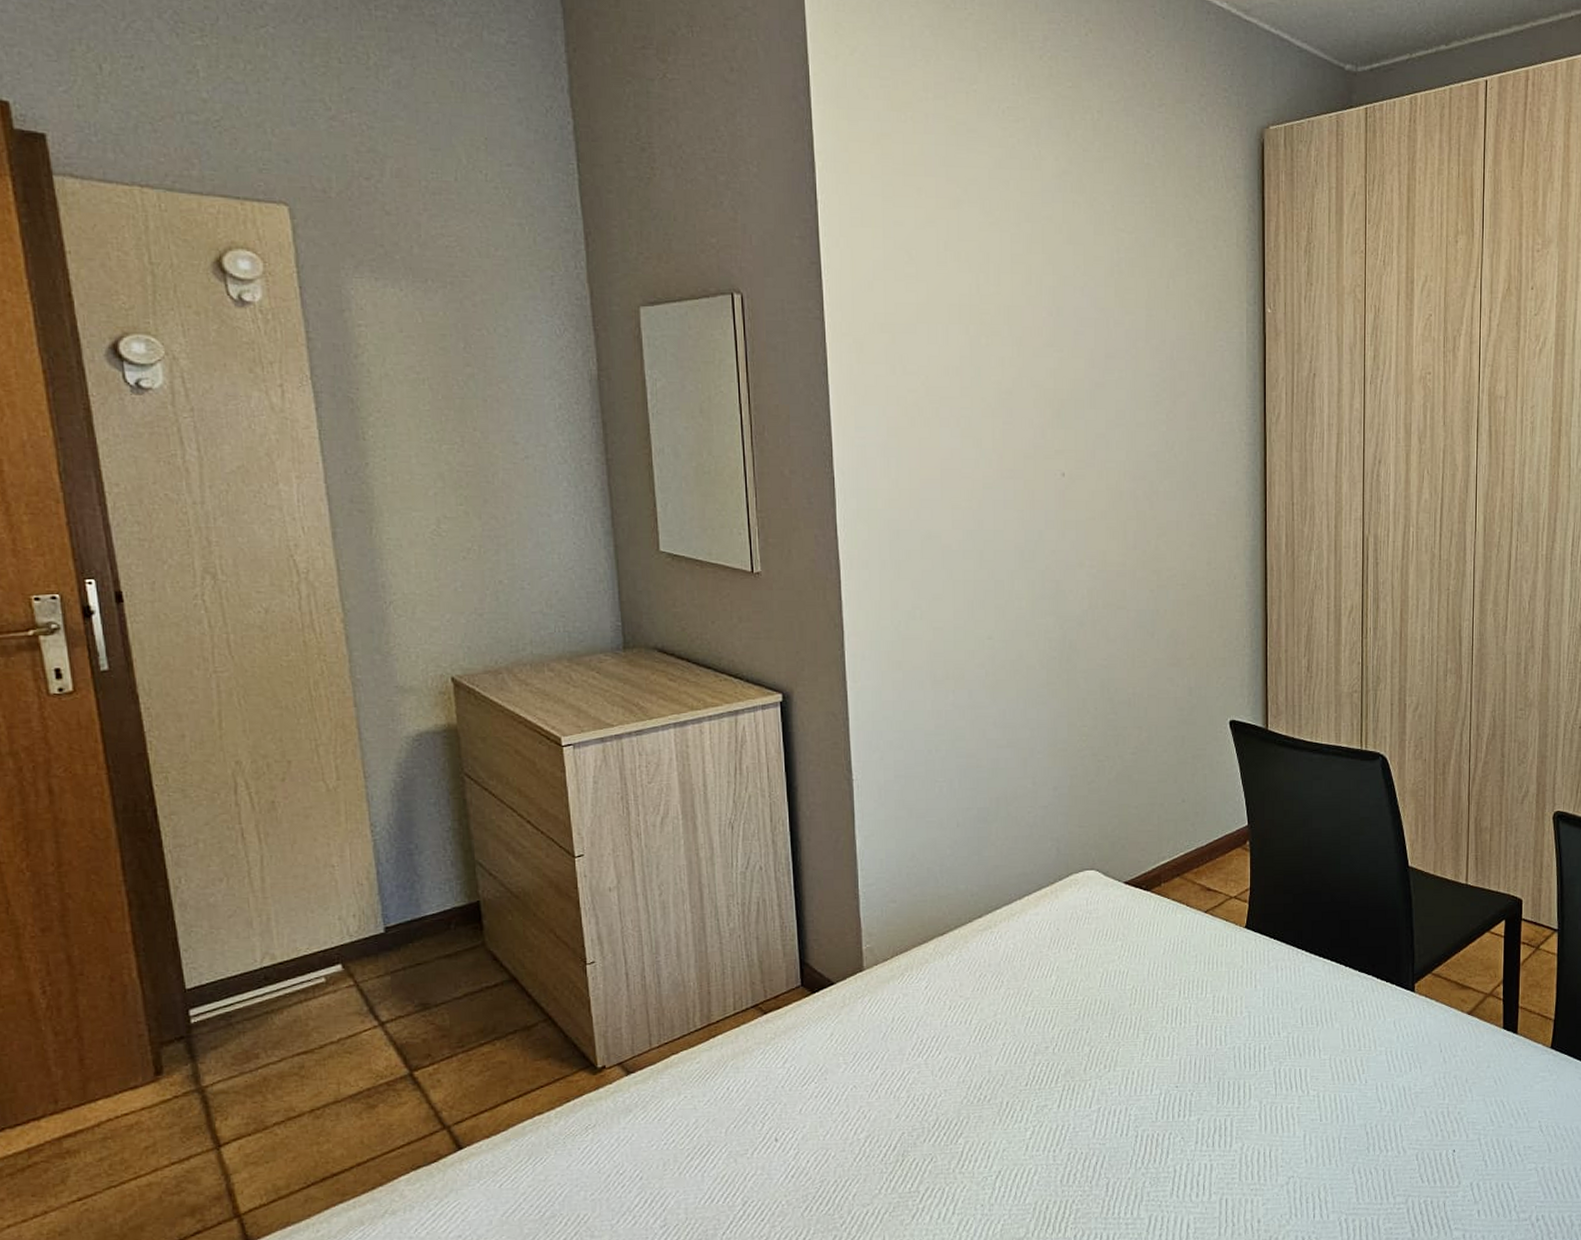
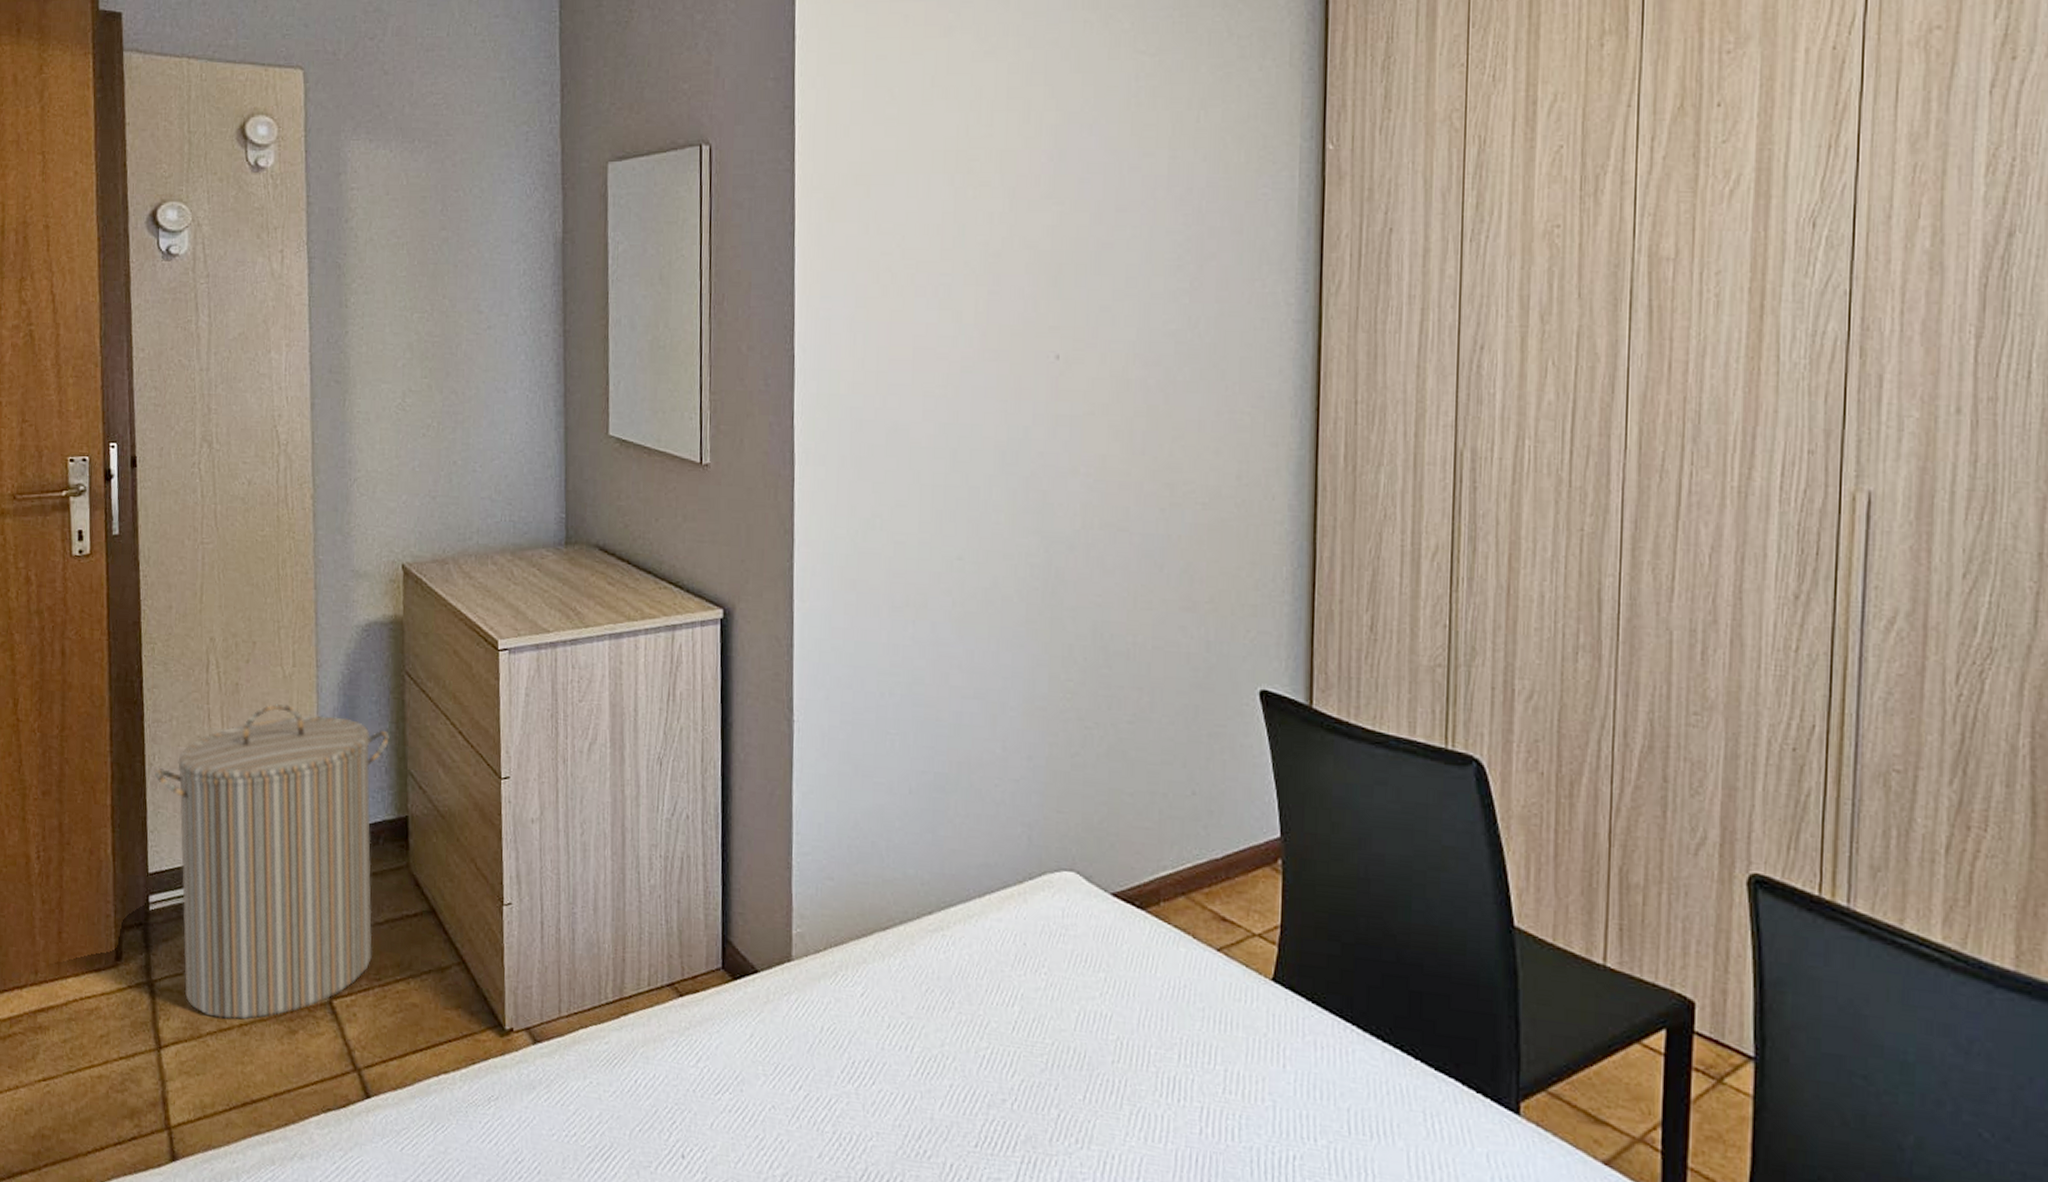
laundry hamper: none [182,816,453,1108] -> present [155,704,390,1020]

